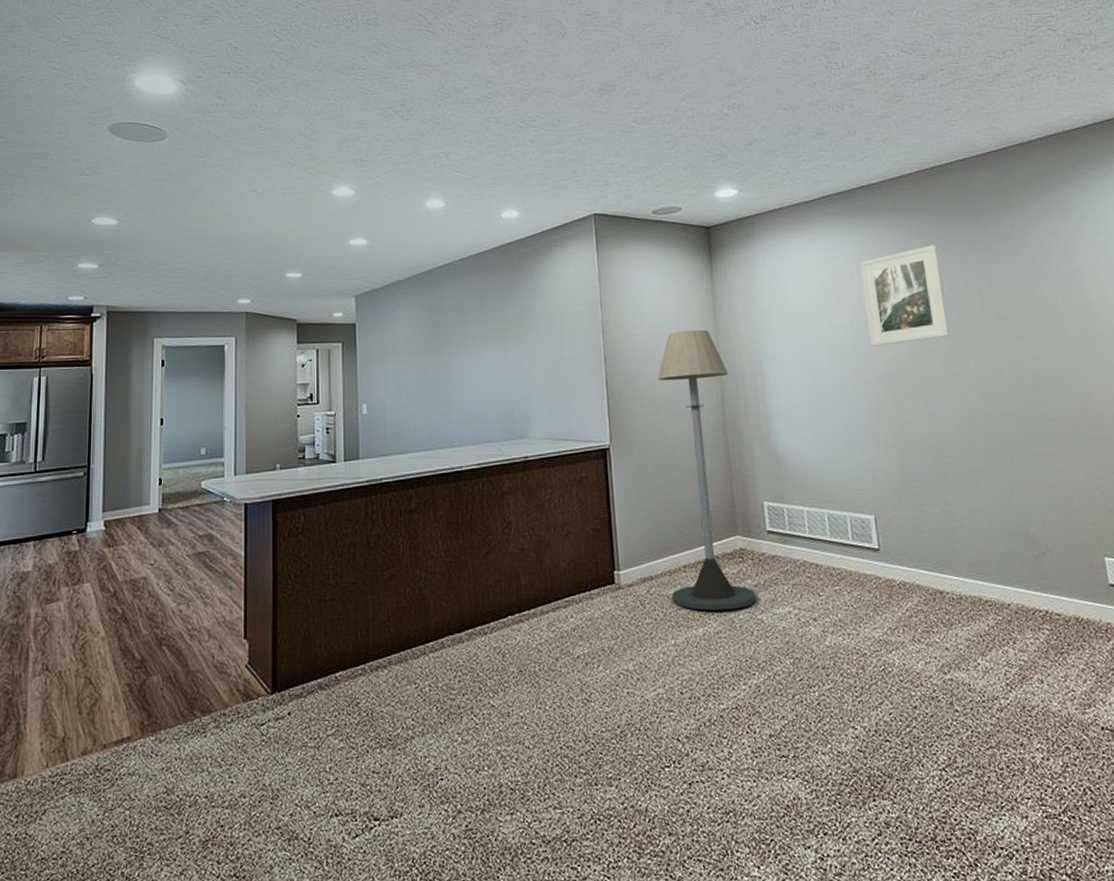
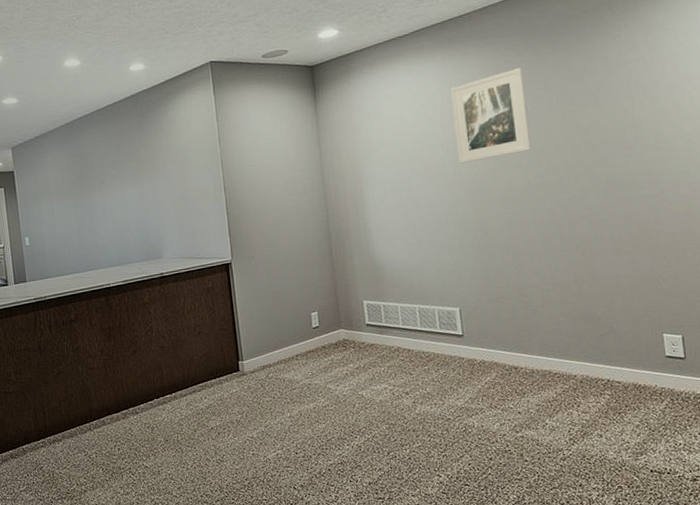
floor lamp: present [657,329,756,611] -> none [270,157,357,390]

